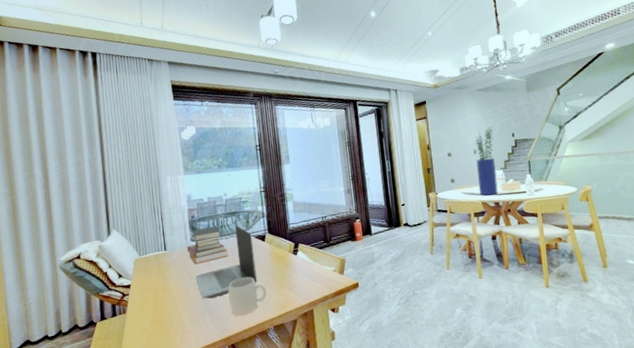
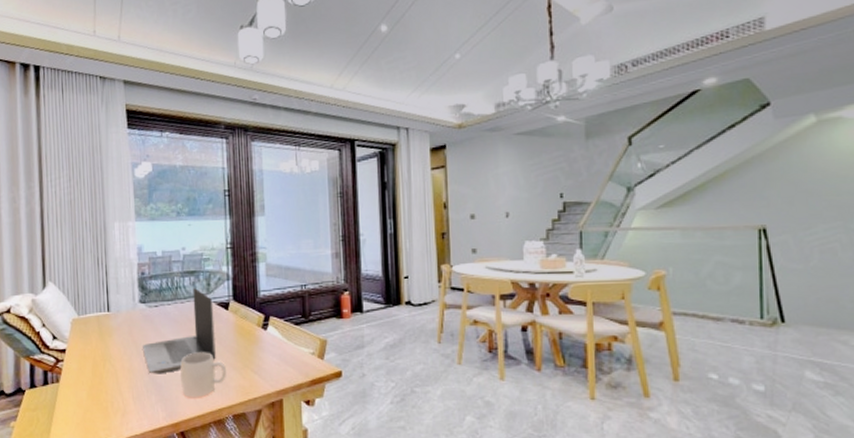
books: present [186,227,228,265] -> none [133,288,182,332]
vase: present [475,126,498,196] -> none [508,183,535,273]

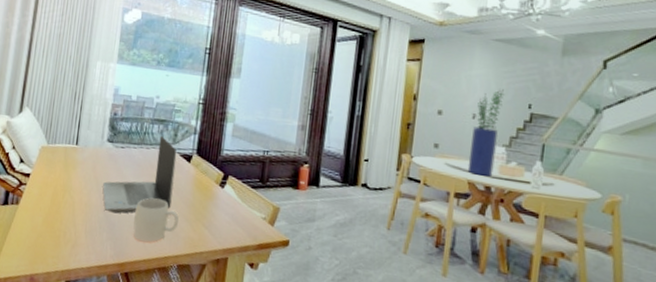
vase: none [508,183,535,273] -> present [467,89,505,177]

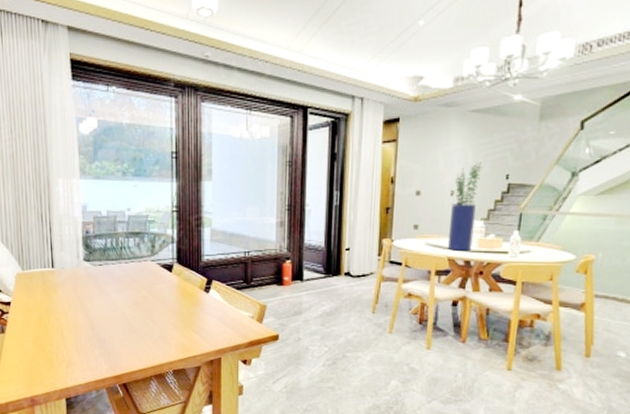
laptop computer: present [103,135,177,214] -> none [87,248,158,330]
mug: present [133,198,179,243] -> none [124,311,168,354]

